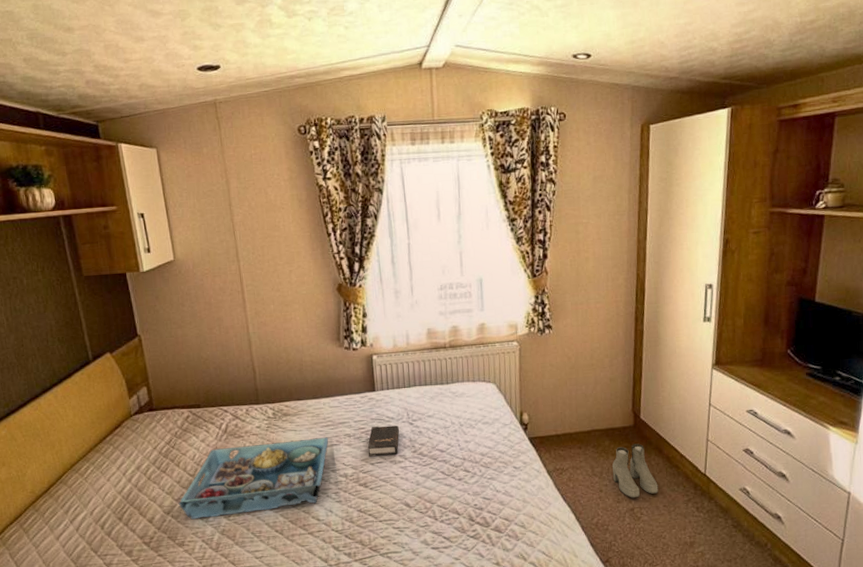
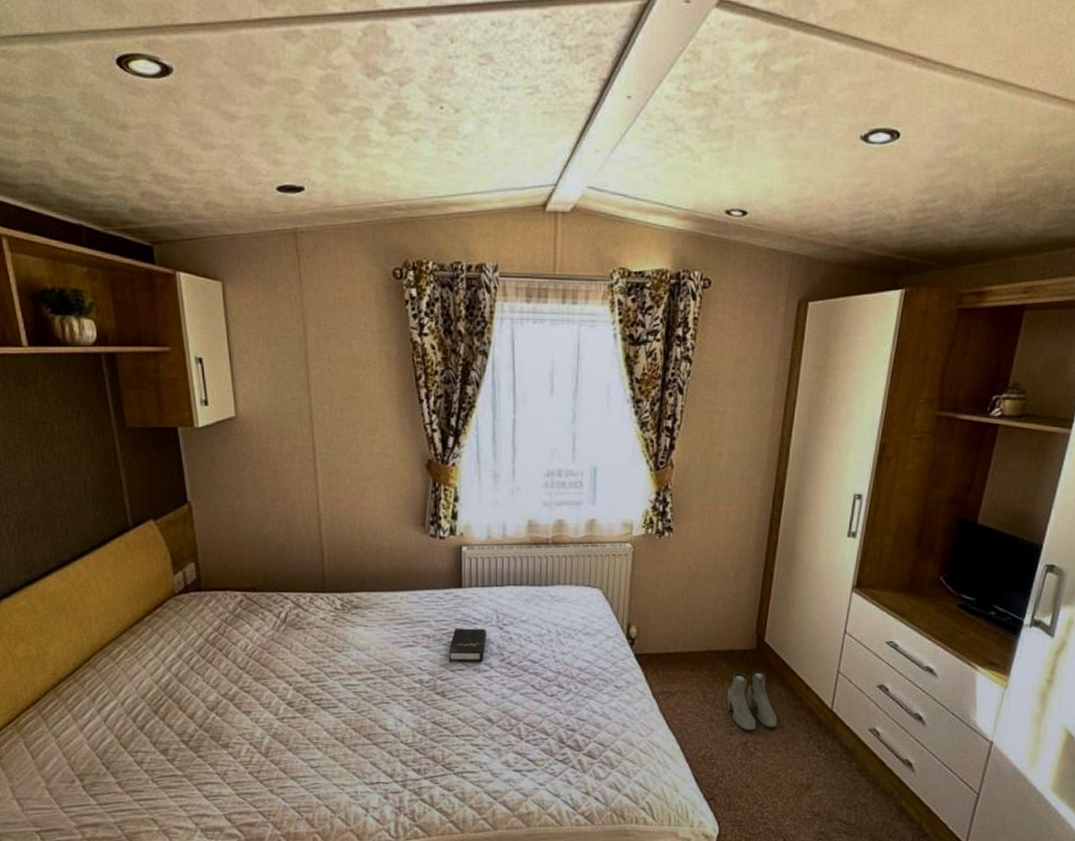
serving tray: present [178,437,329,520] -> none [224,636,404,719]

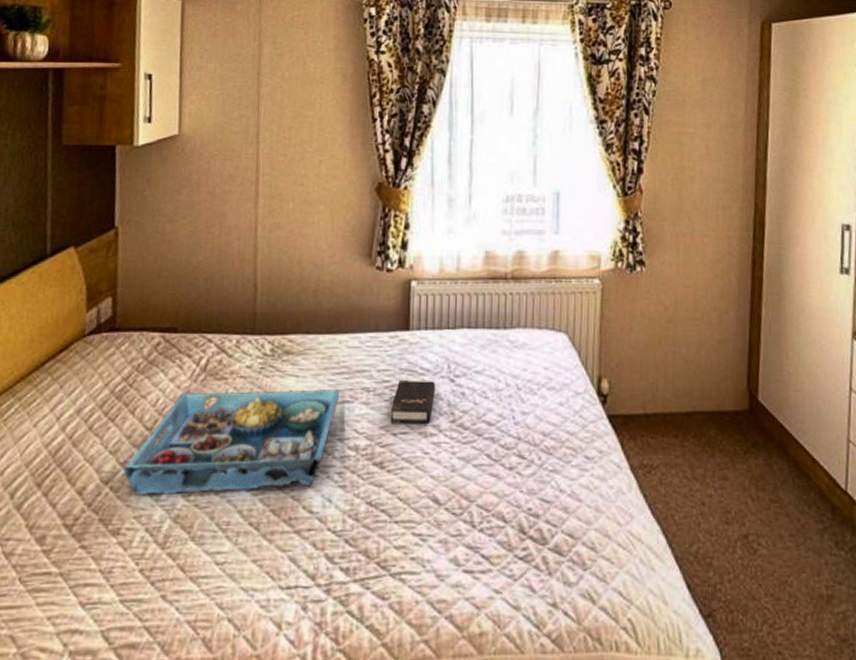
serving tray: none [224,636,404,719] -> present [122,389,340,496]
boots: present [727,670,777,731] -> none [720,437,782,519]

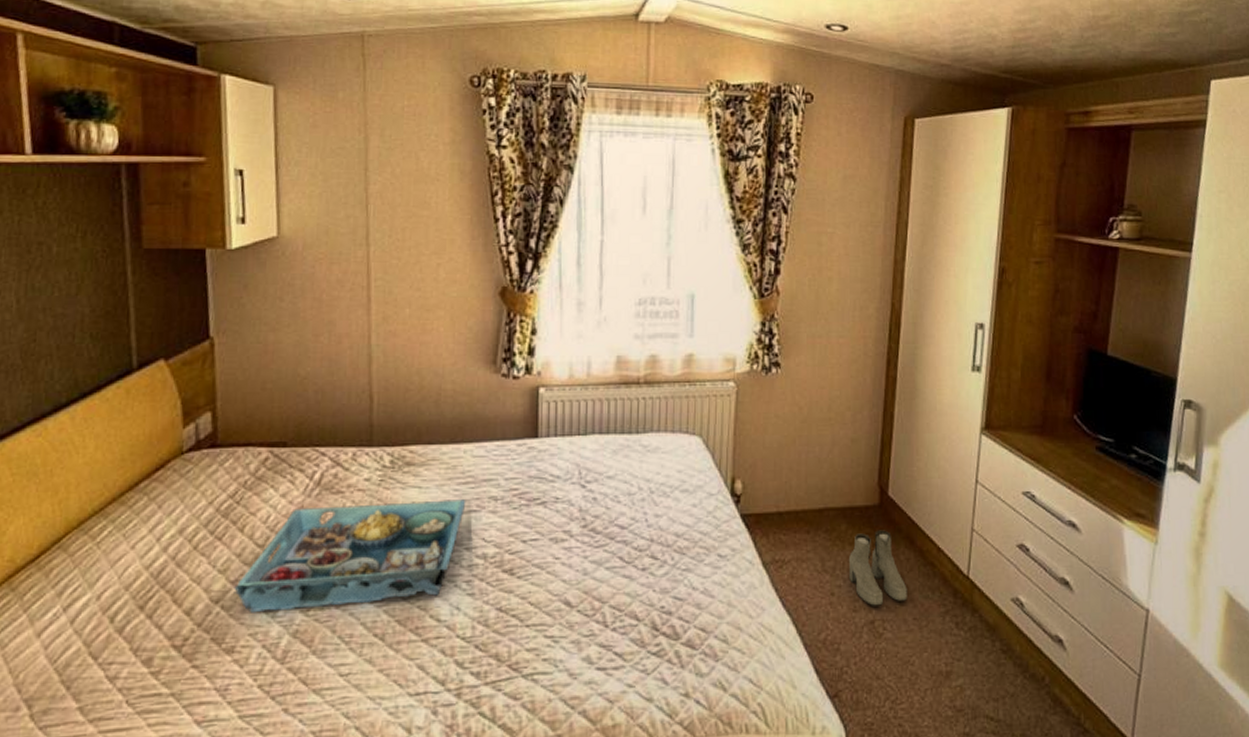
hardback book: present [390,380,436,424] -> none [519,487,567,532]
boots: none [720,437,782,519] -> present [849,530,908,606]

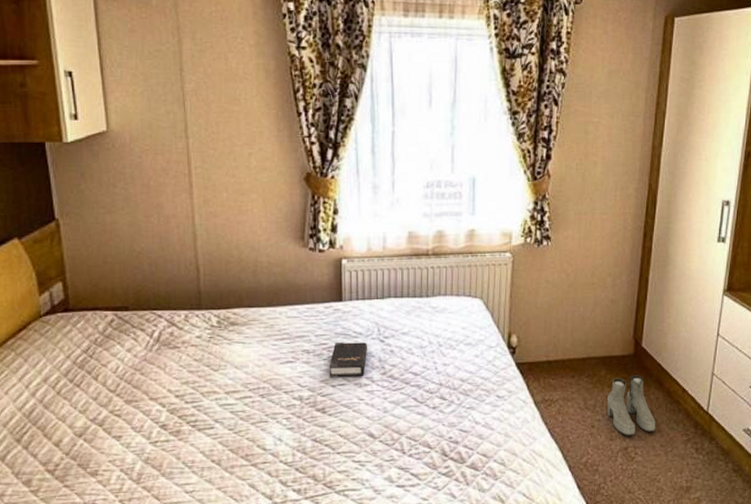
serving tray: present [234,499,466,613] -> none [93,352,283,445]
hardback book: none [519,487,567,532] -> present [329,342,368,378]

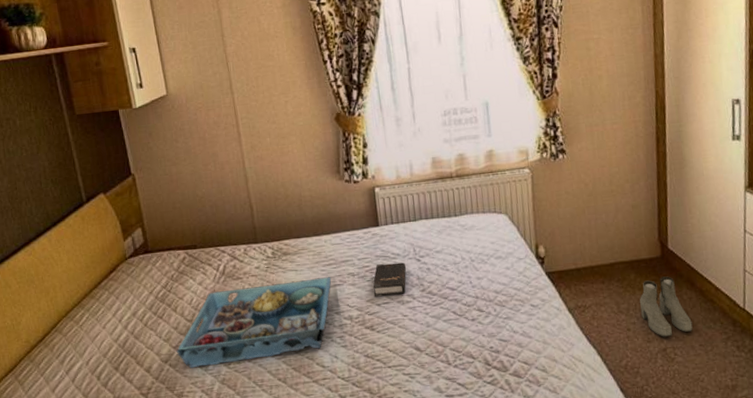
serving tray: none [93,352,283,445] -> present [176,277,332,369]

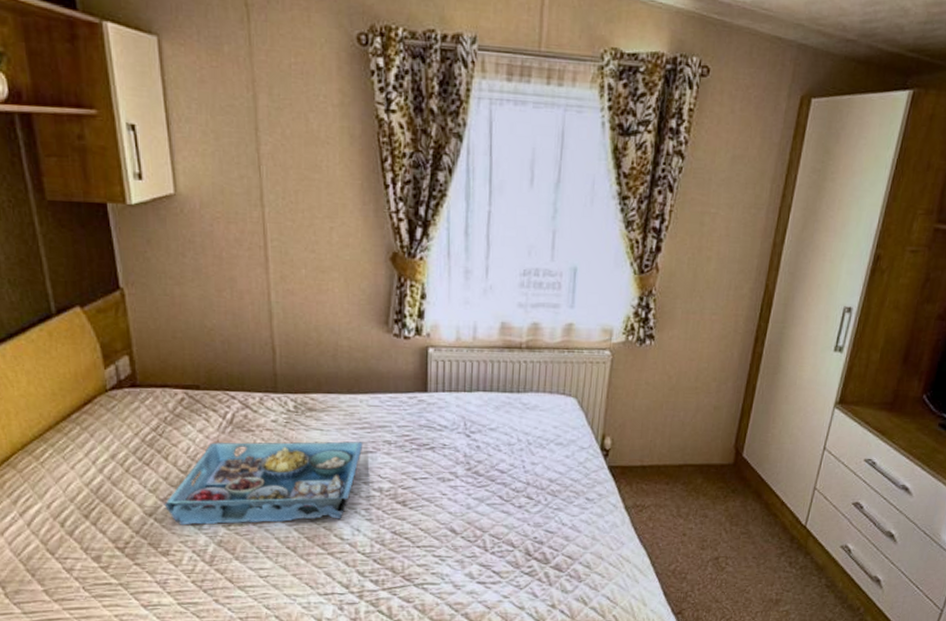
hardback book: present [373,262,407,298] -> none [411,435,453,471]
boots: present [640,276,693,337] -> none [700,485,751,546]

